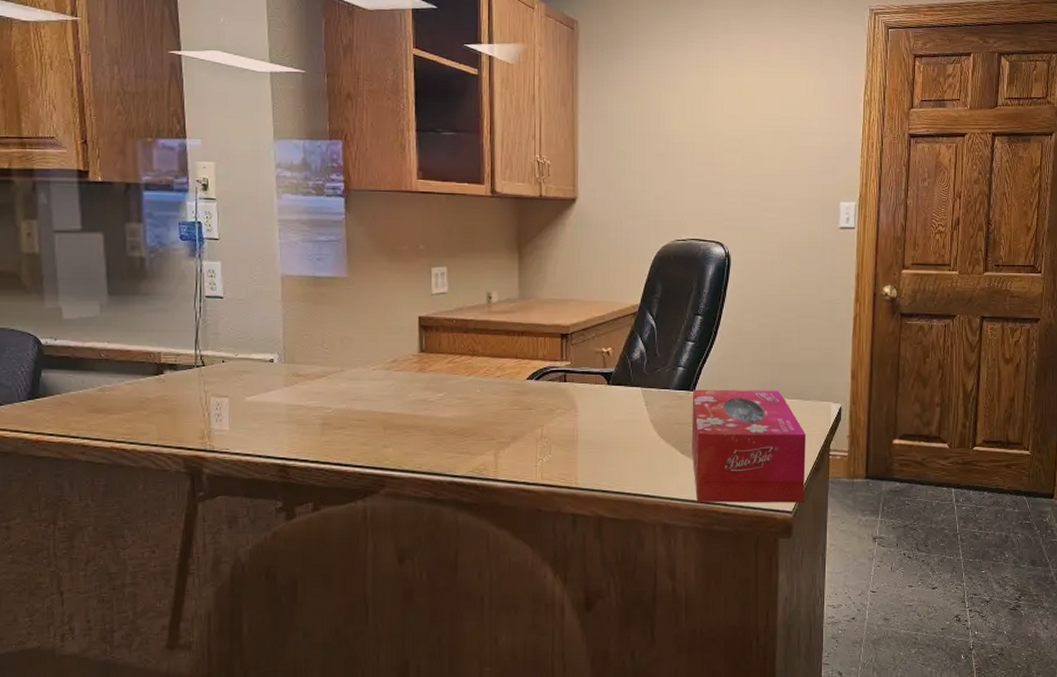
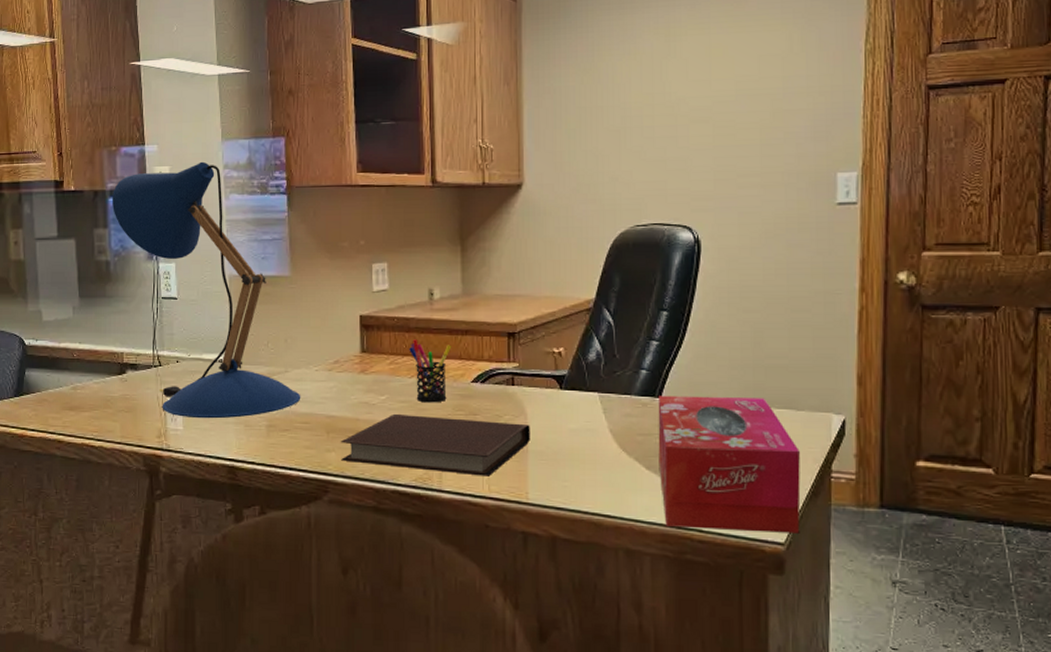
desk lamp: none [147,159,358,419] -> present [111,161,301,419]
notebook: none [398,409,580,465] -> present [341,413,530,476]
pen holder: none [467,340,509,399] -> present [409,339,452,403]

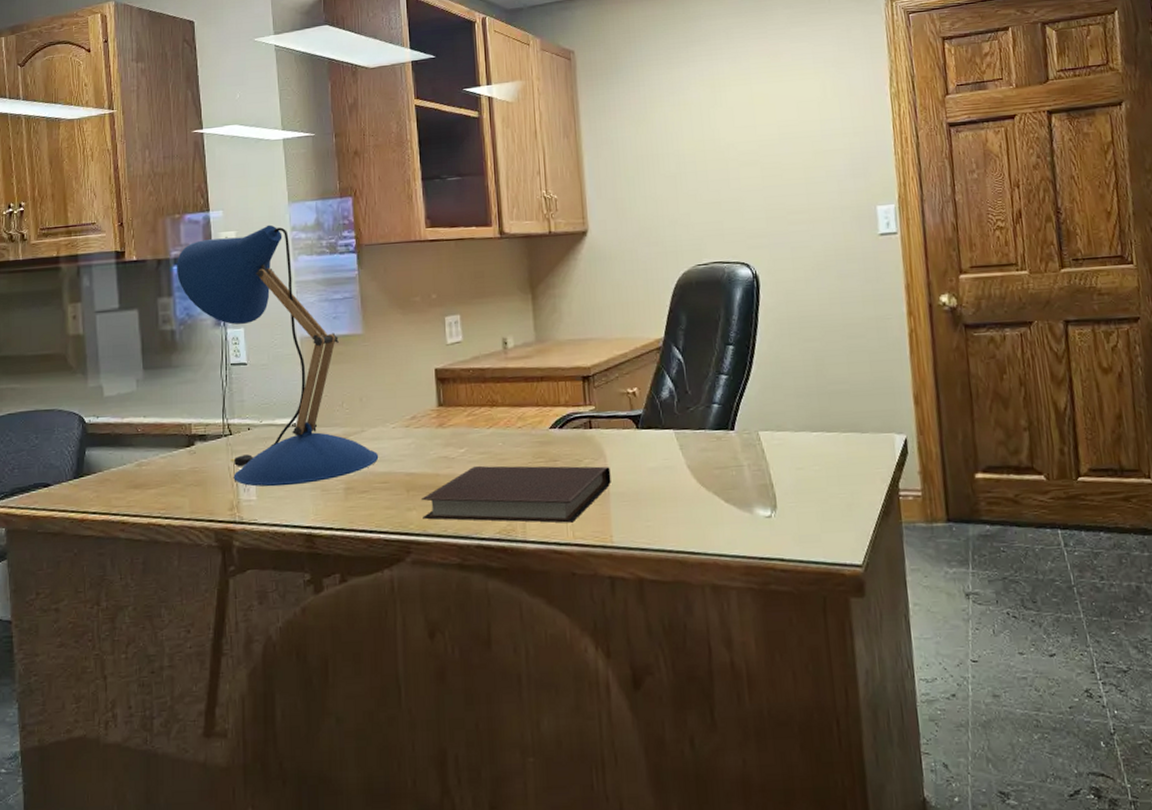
pen holder: present [409,339,452,403] -> none [486,389,528,453]
tissue box: present [658,395,801,533] -> none [731,423,876,559]

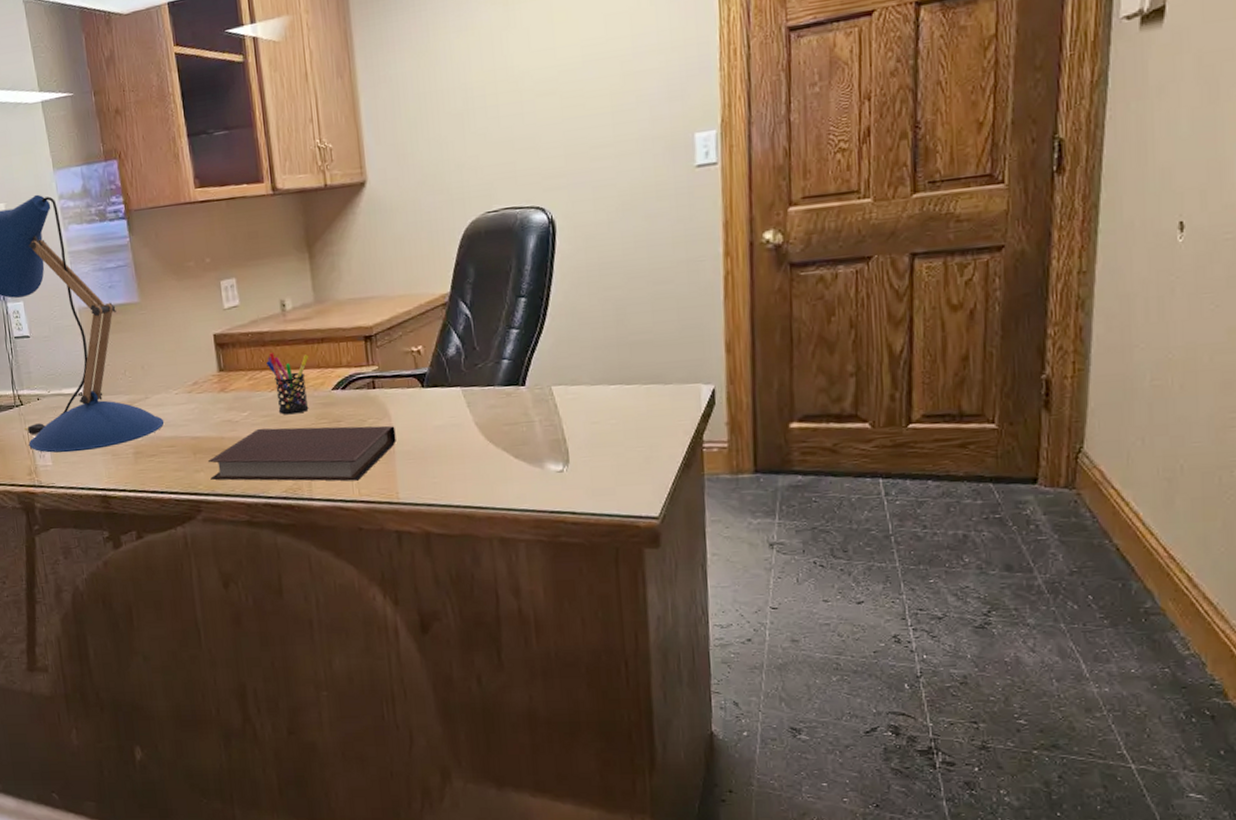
pen holder: none [486,389,528,453] -> present [266,352,309,415]

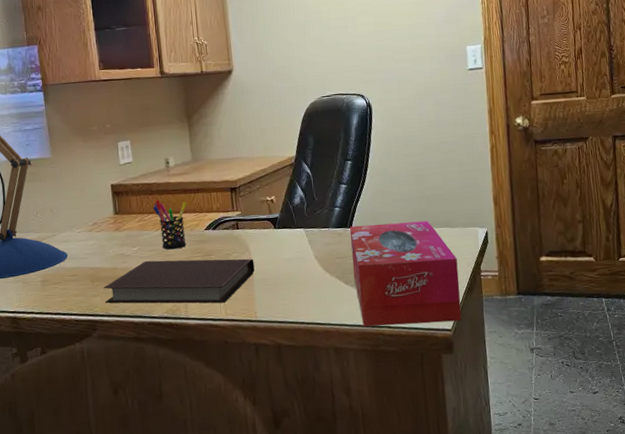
tissue box: none [522,375,674,512] -> present [349,220,462,327]

